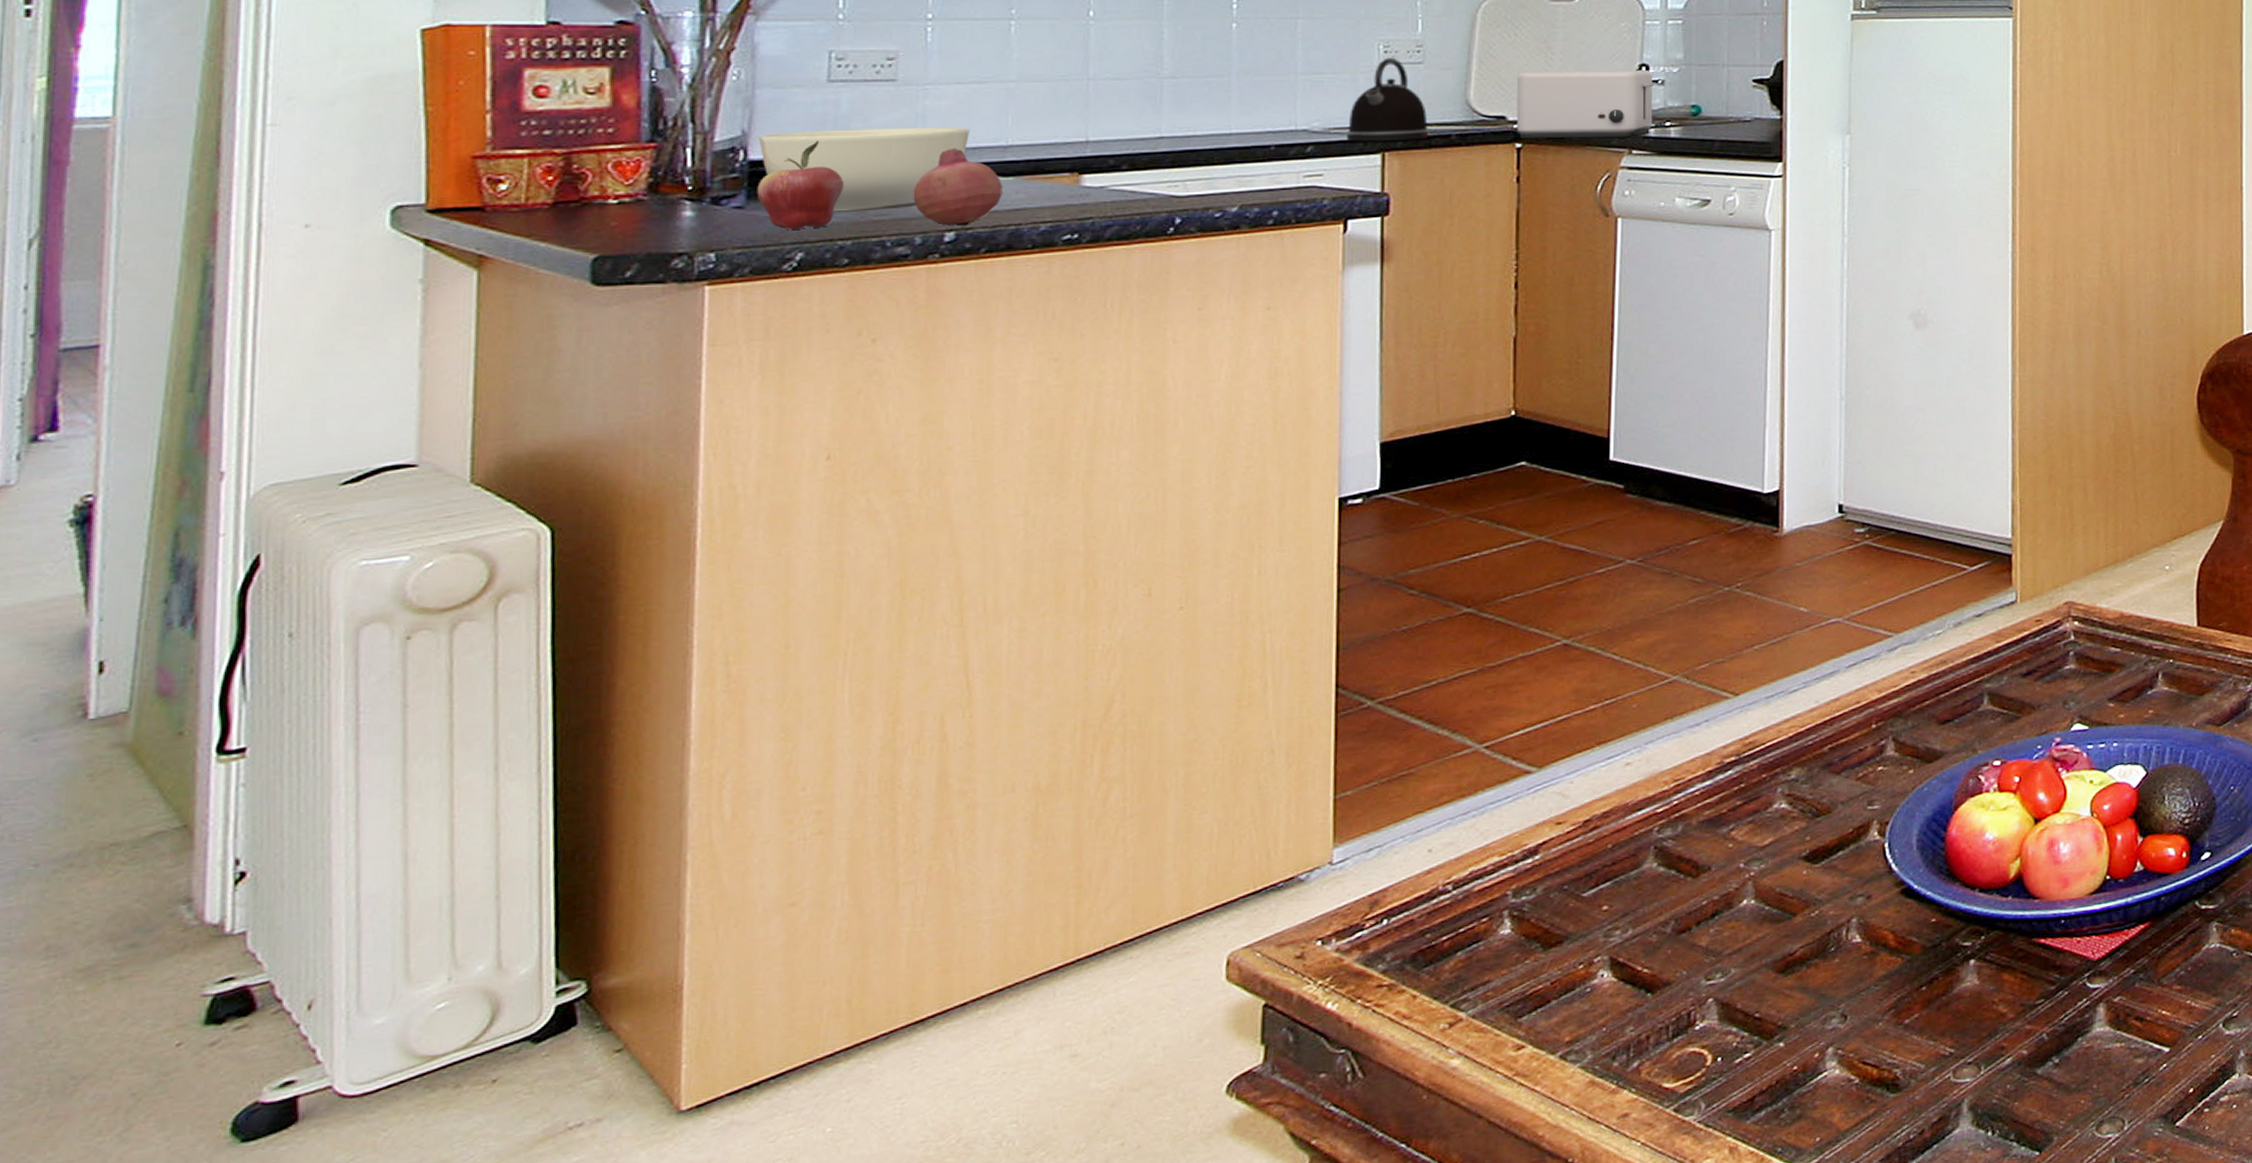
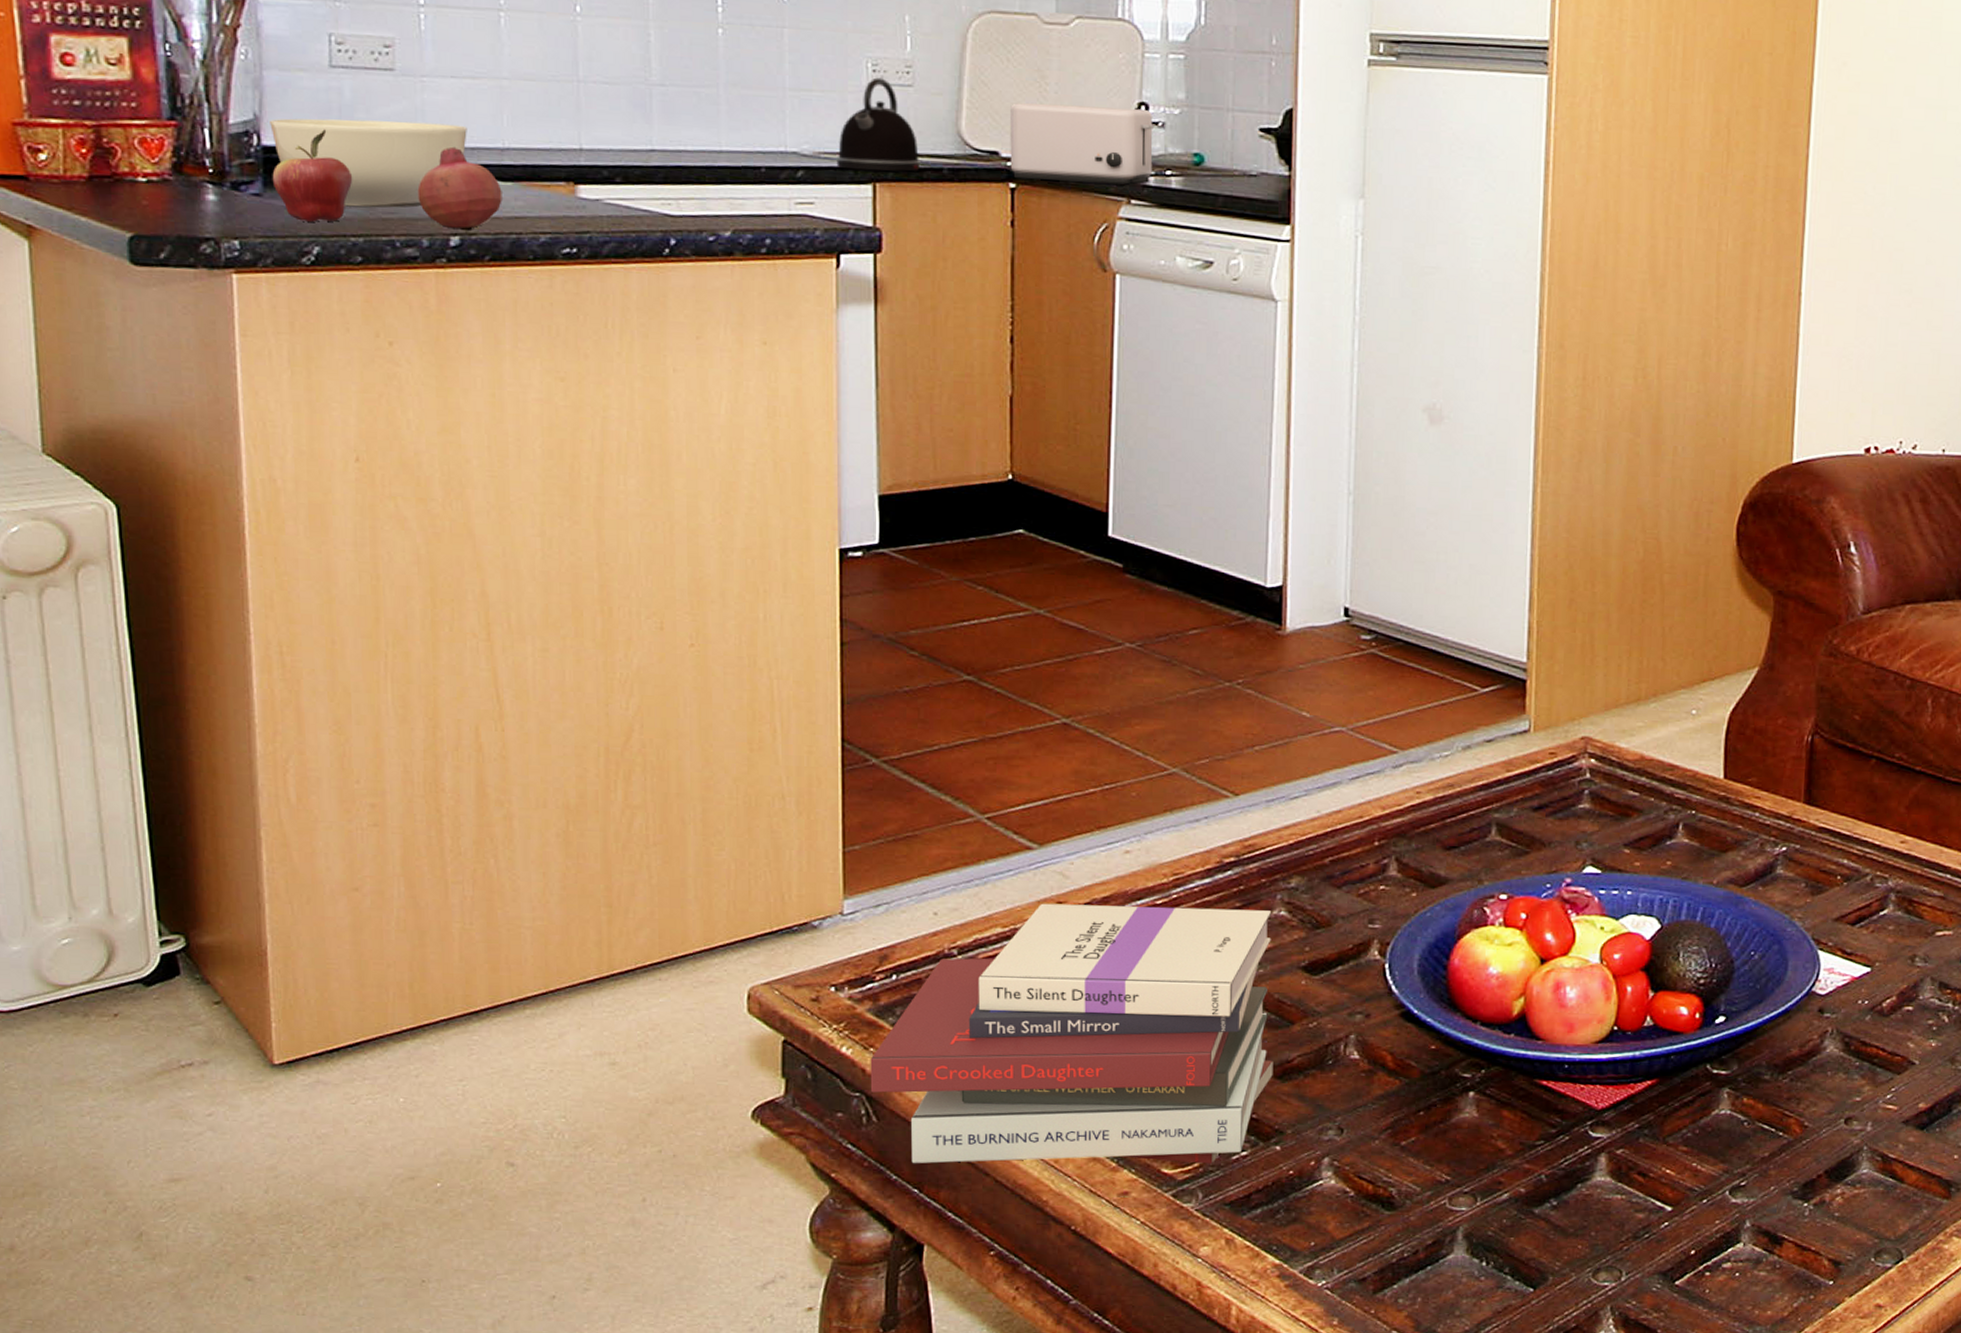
books: none [1356,805,1776,1116] -> present [870,903,1273,1164]

